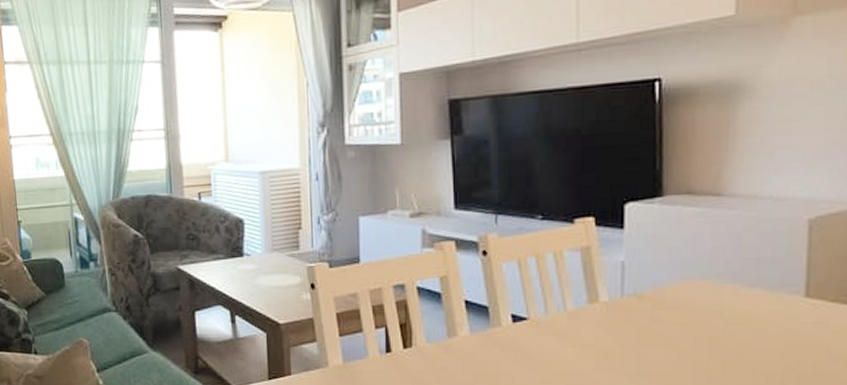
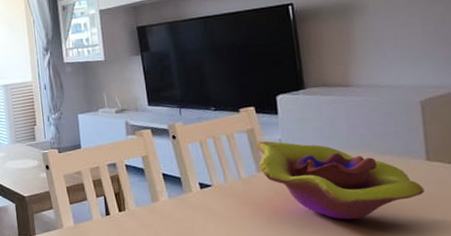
decorative bowl: none [591,263,797,369] -> present [256,141,424,220]

